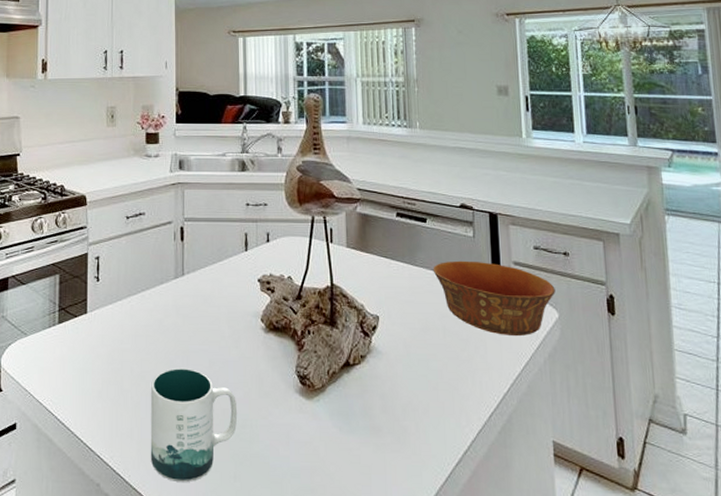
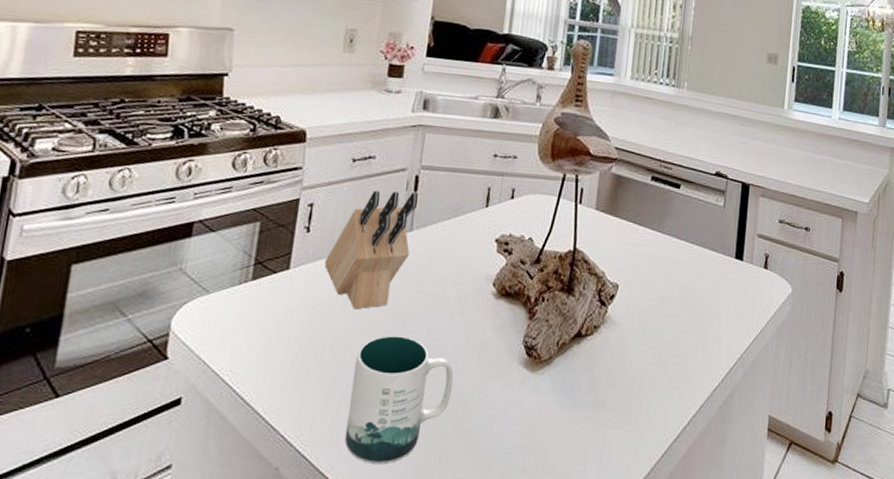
knife block: none [115,241,186,346] -> present [325,190,418,310]
bowl: present [433,260,555,337] -> none [679,230,793,310]

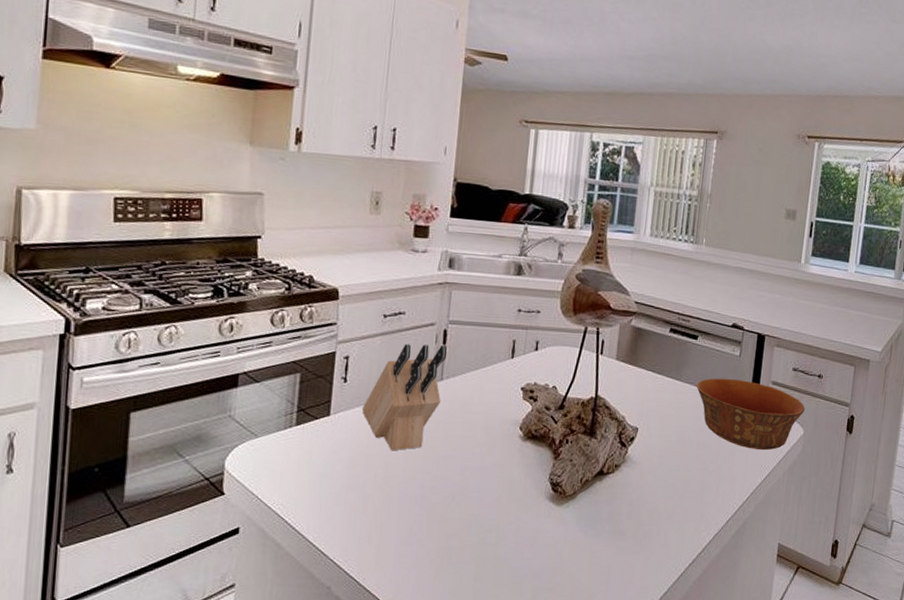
mug: present [345,336,453,465] -> none [388,474,485,585]
bowl: none [679,230,793,310] -> present [696,378,805,451]

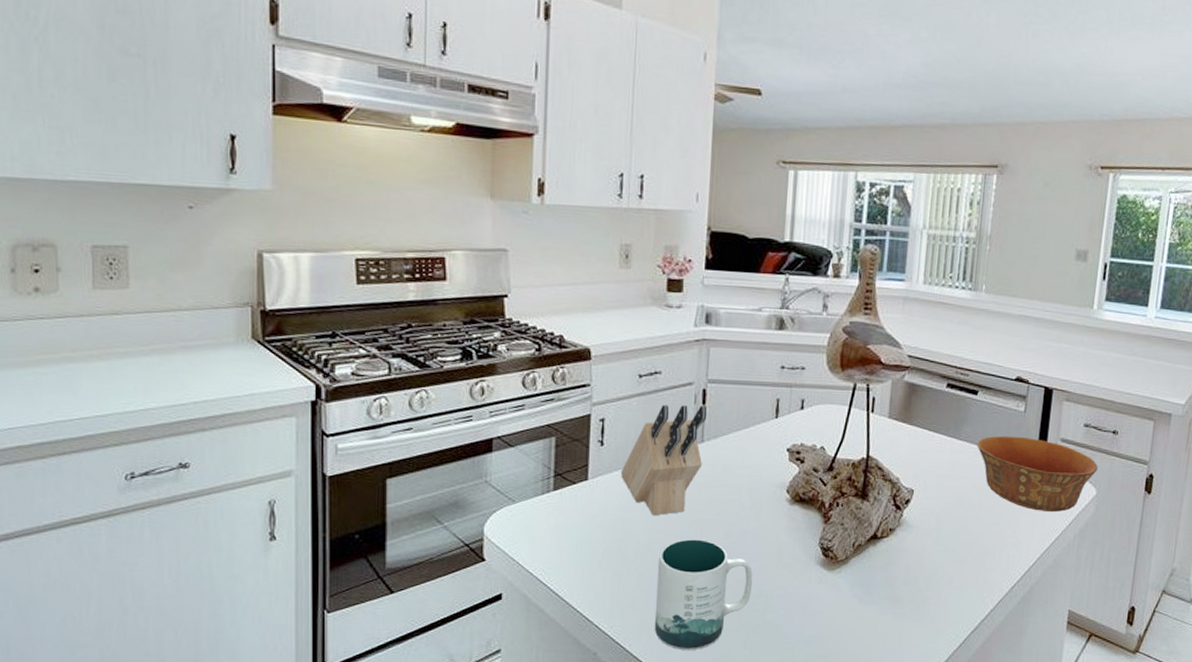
mug: none [388,474,485,585] -> present [654,539,753,651]

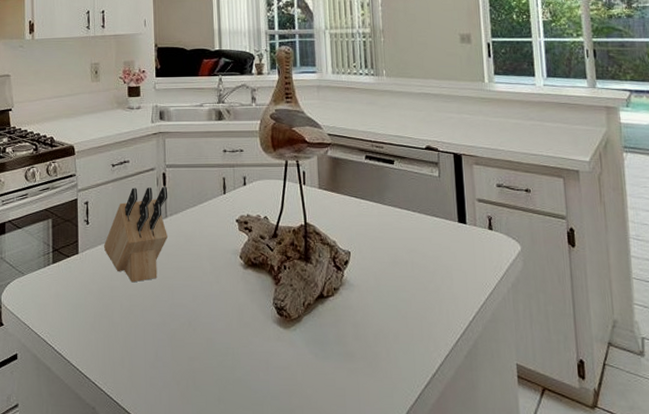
mug: present [654,539,753,651] -> none [139,302,220,406]
bowl: present [977,435,1098,513] -> none [400,199,518,268]

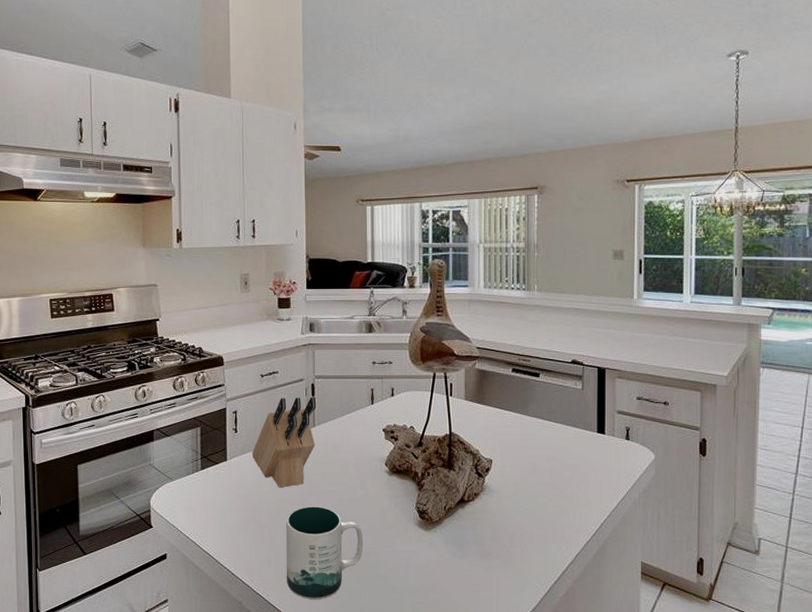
mug: none [139,302,220,406] -> present [285,506,364,600]

